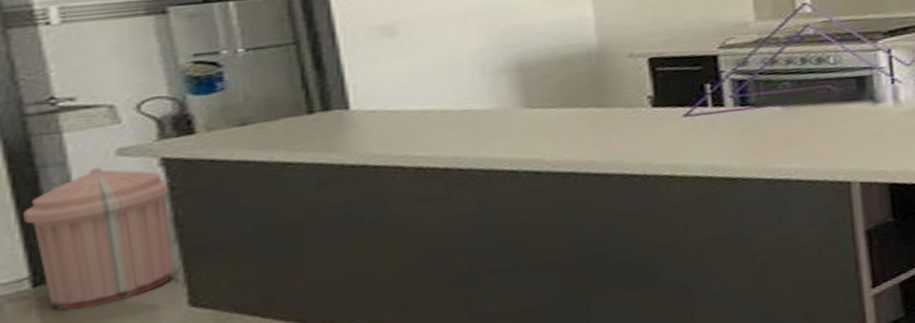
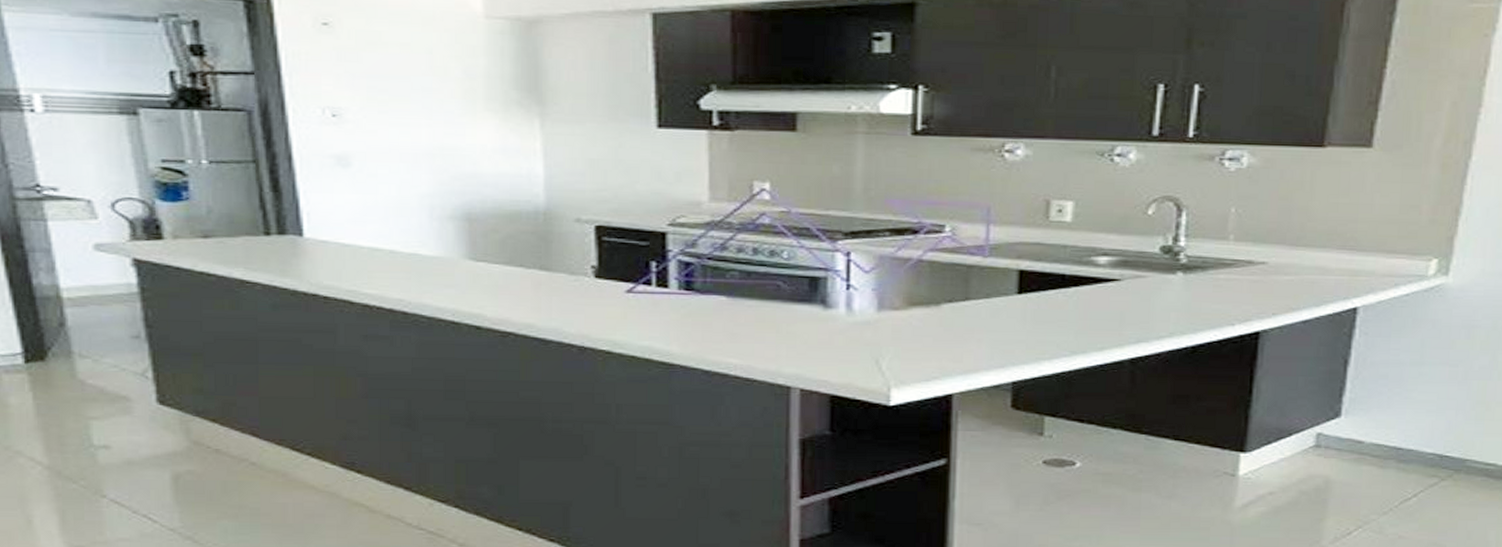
trash can: present [23,167,173,311] -> none [15,259,143,390]

